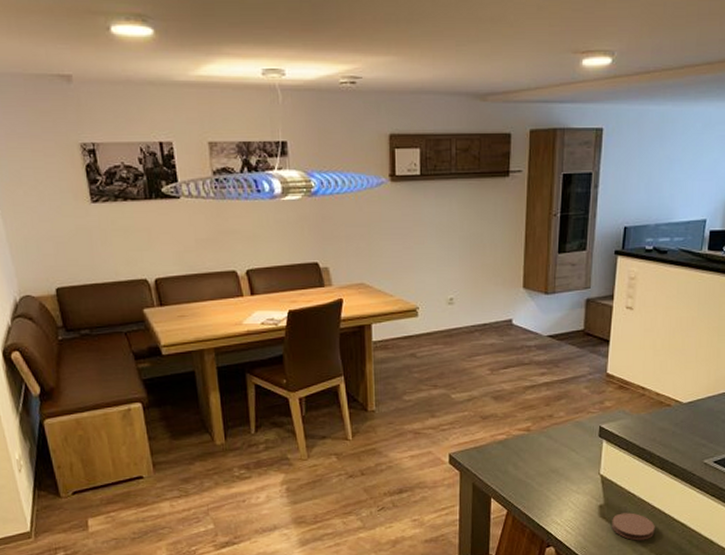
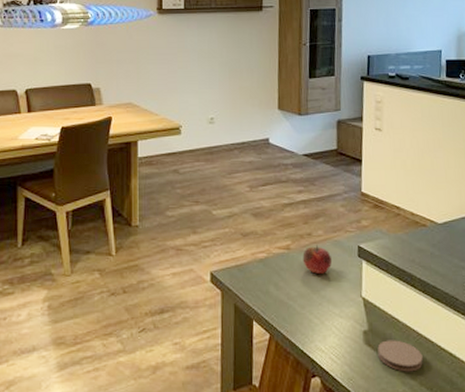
fruit: none [543,426,572,453] -> present [302,245,332,274]

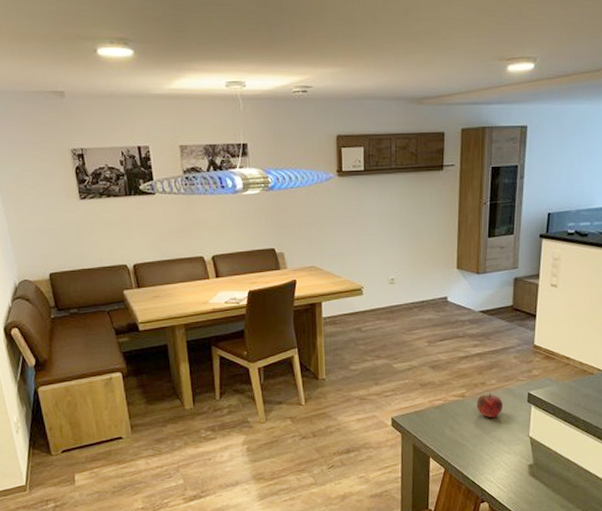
coaster: present [377,340,423,372] -> none [541,471,581,498]

